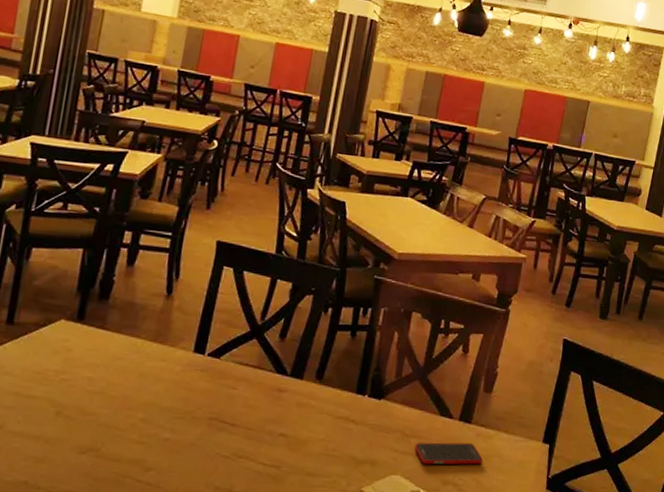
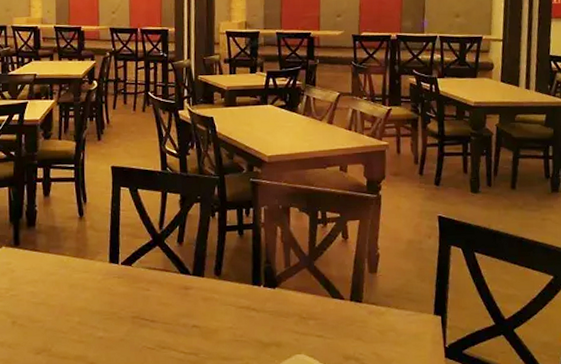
cell phone: present [415,442,483,465] -> none [313,321,379,343]

